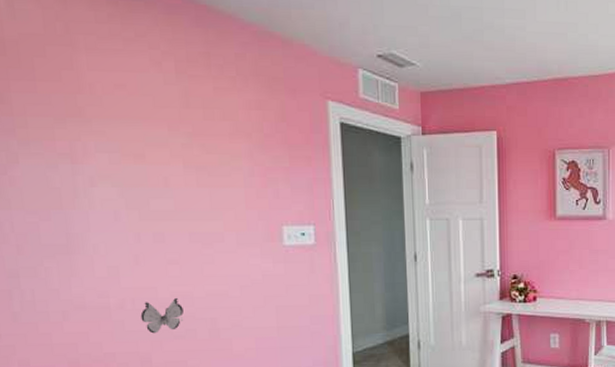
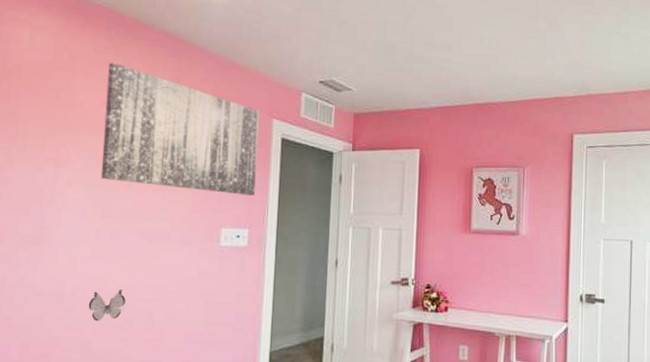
wall art: none [117,34,317,189] -> present [100,62,259,196]

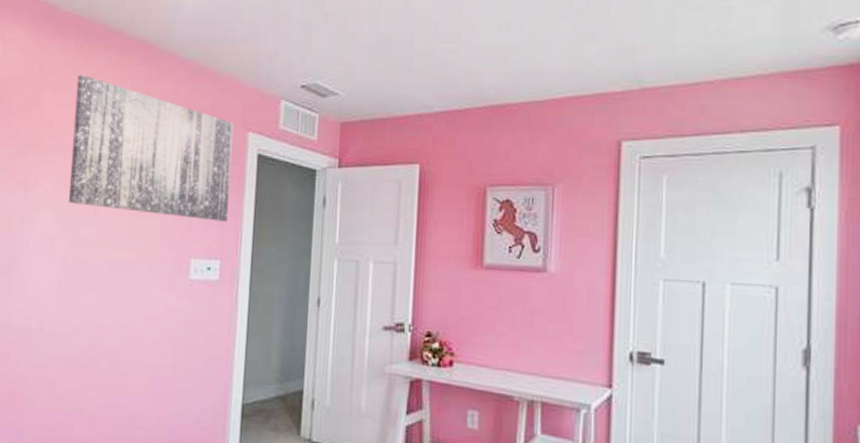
decorative butterfly: present [88,289,126,322] -> none [54,325,91,360]

